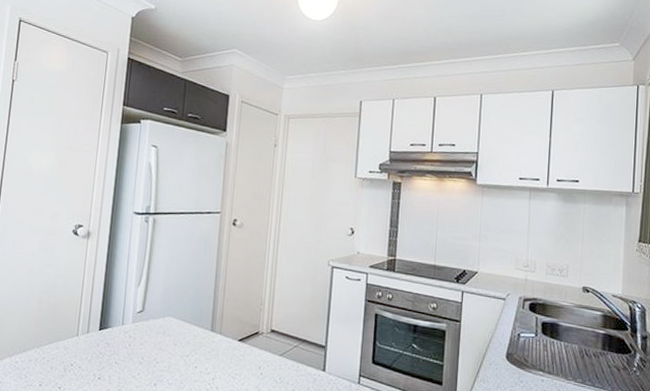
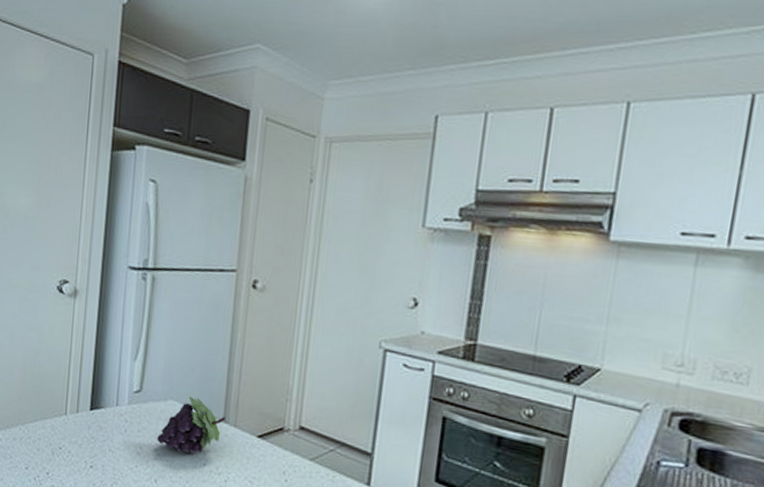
fruit: none [156,312,214,359] -> present [157,396,227,454]

